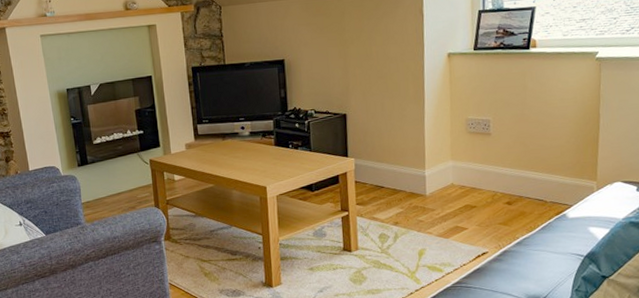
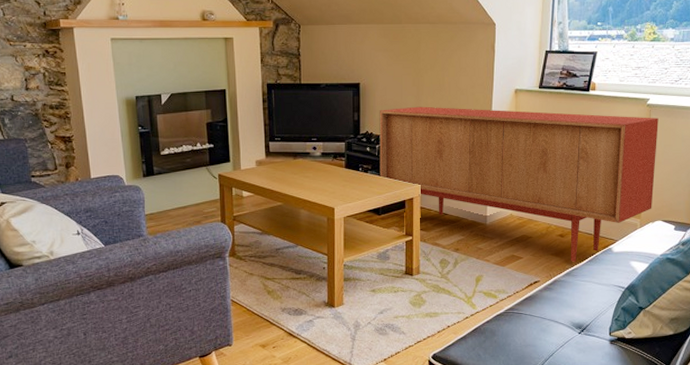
sideboard: none [306,71,611,231] -> present [379,106,659,262]

